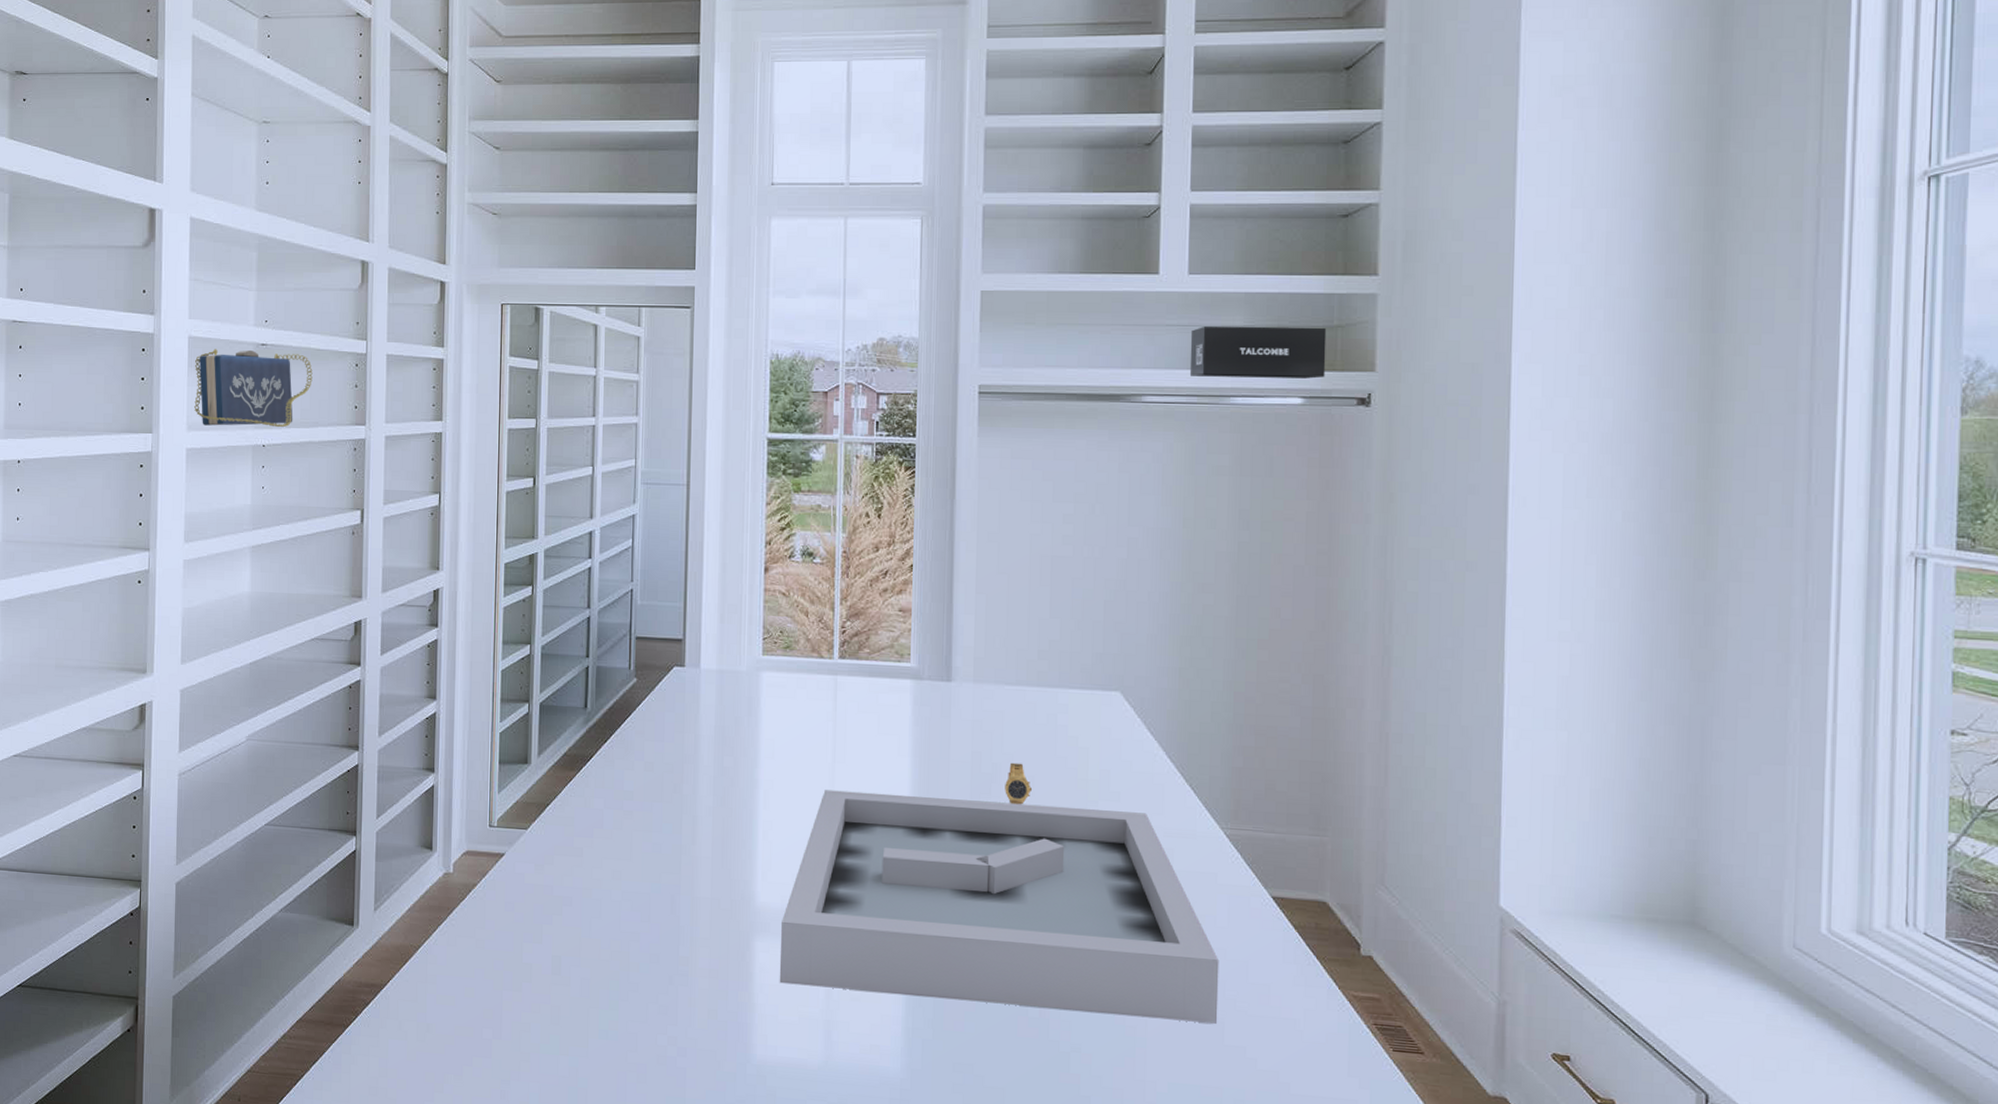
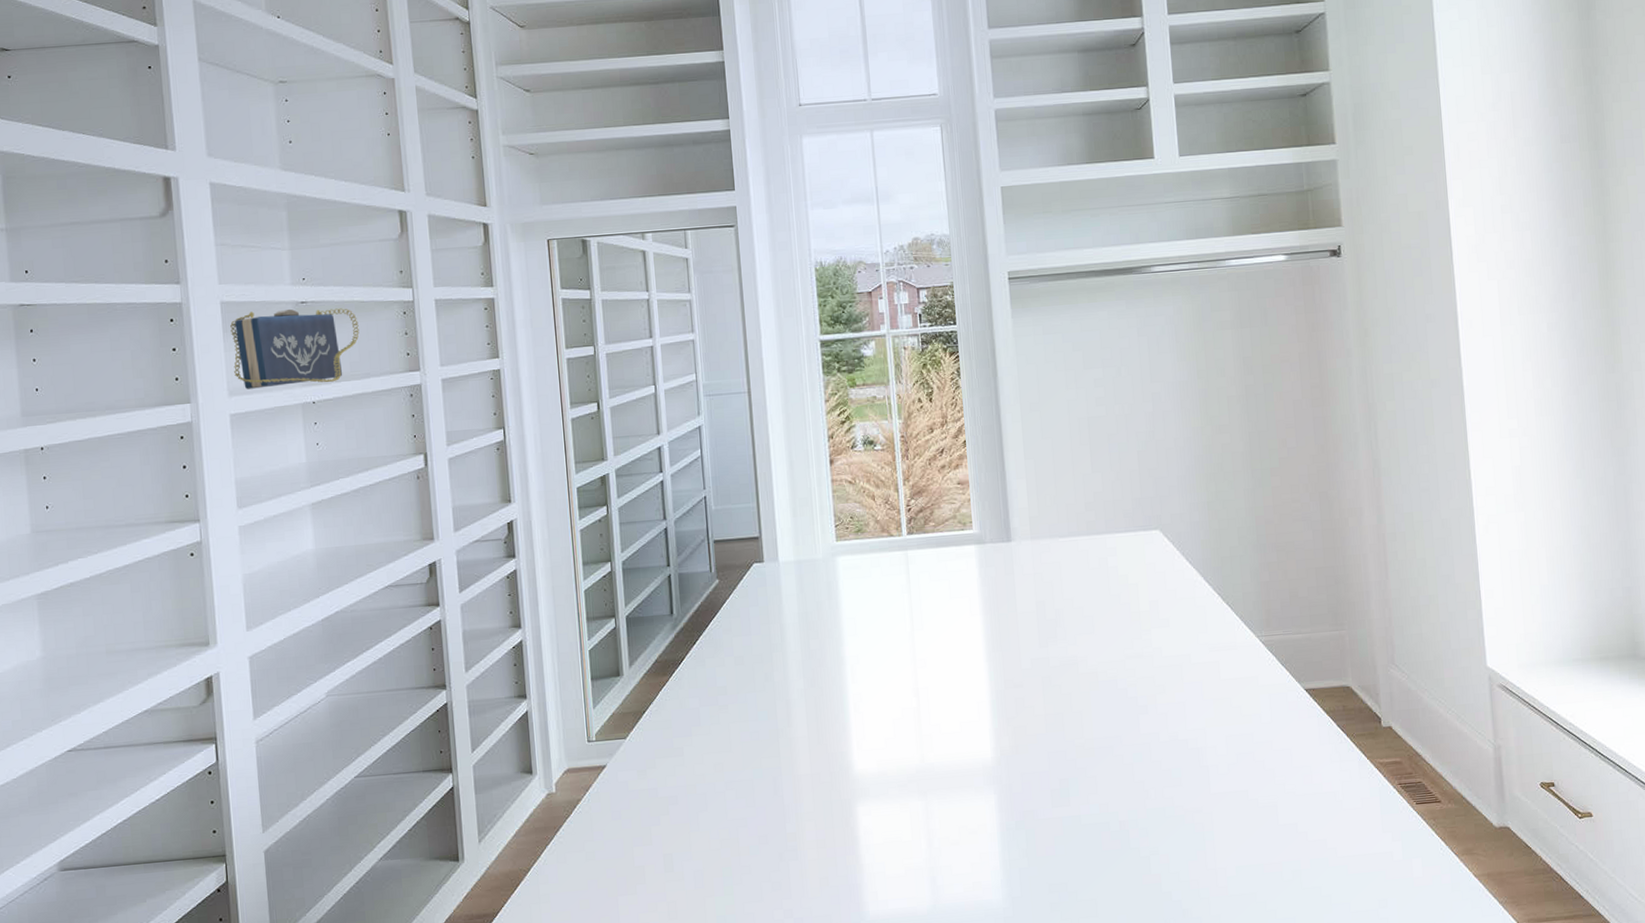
decorative tray: present [779,789,1219,1024] -> none [880,633,1271,842]
watch: present [1005,762,1033,805] -> none [1068,605,1093,644]
box: present [1189,325,1327,379] -> none [1186,192,1302,245]

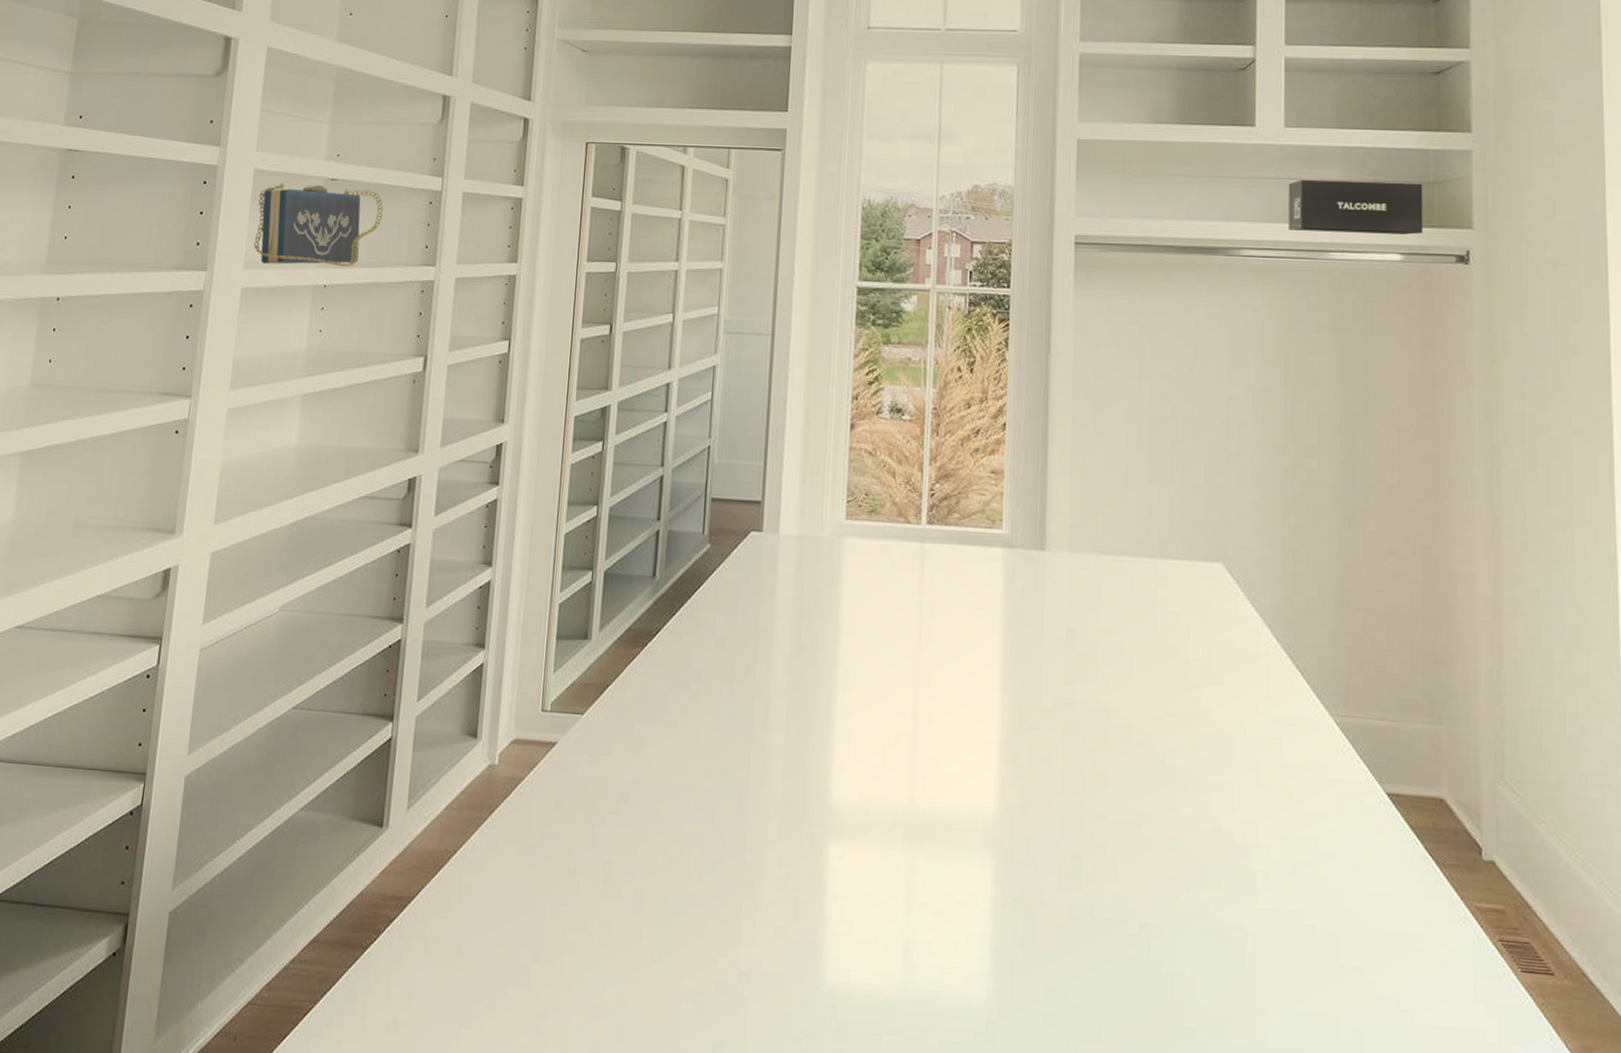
box: none [1186,192,1302,245] -> present [1288,179,1423,235]

